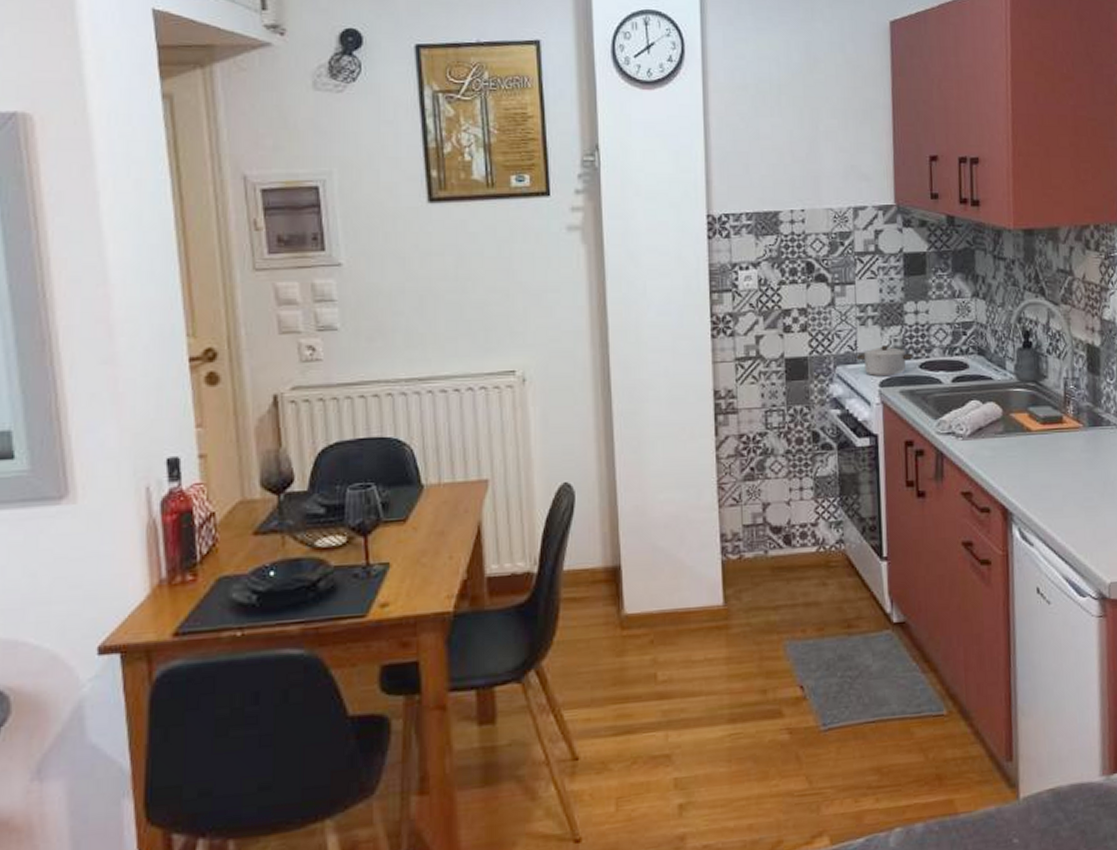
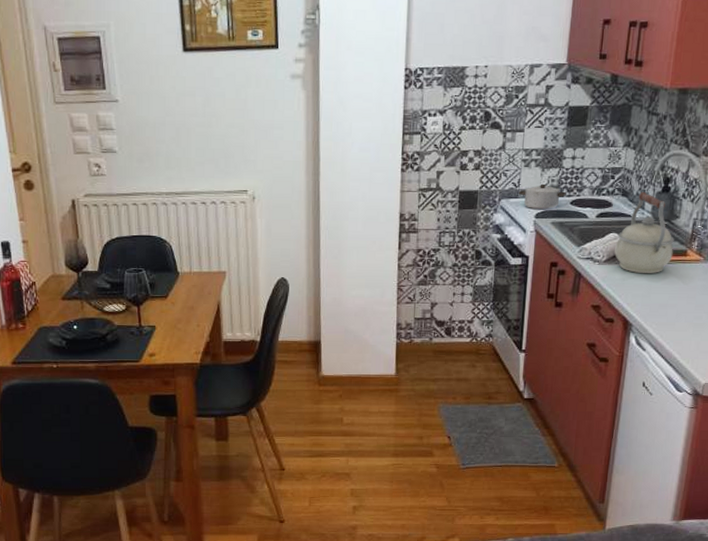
kettle: none [979,349,1047,449] -> present [614,192,674,274]

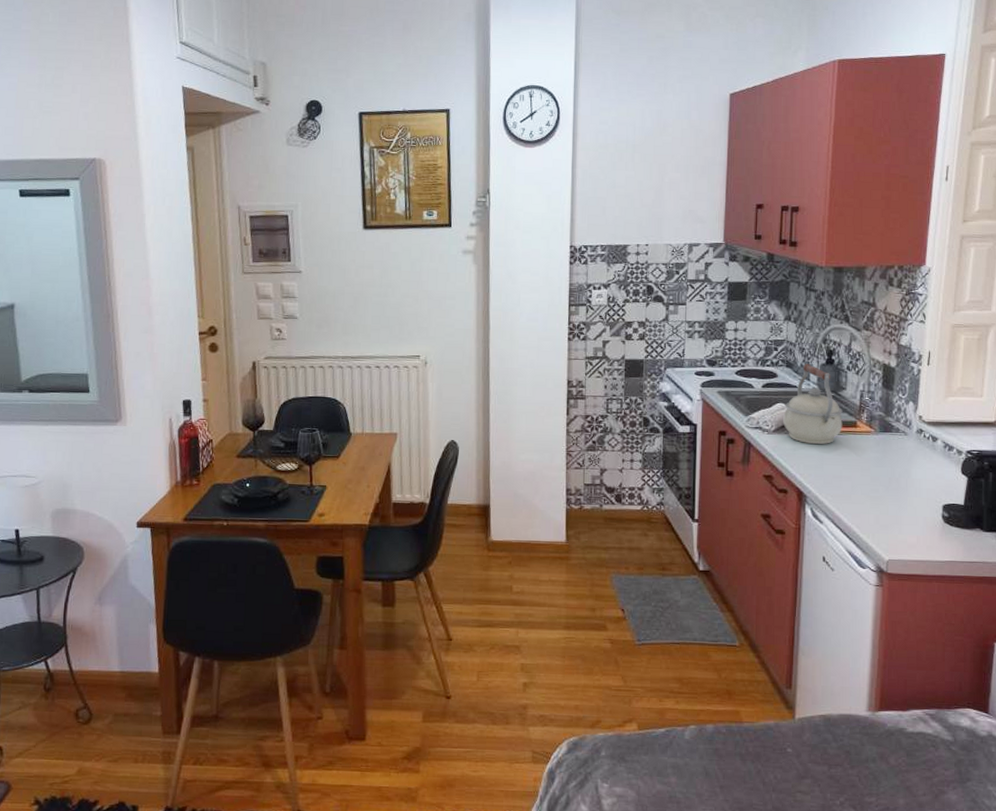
cooking pot: present [518,183,566,210] -> none [683,354,731,379]

